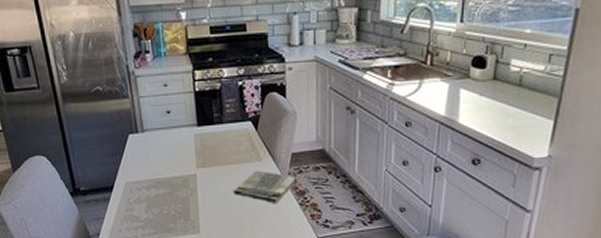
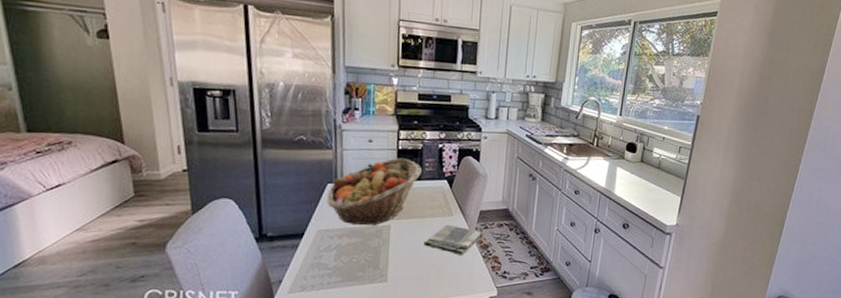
fruit basket: none [130,100,223,175] -> present [326,158,422,225]

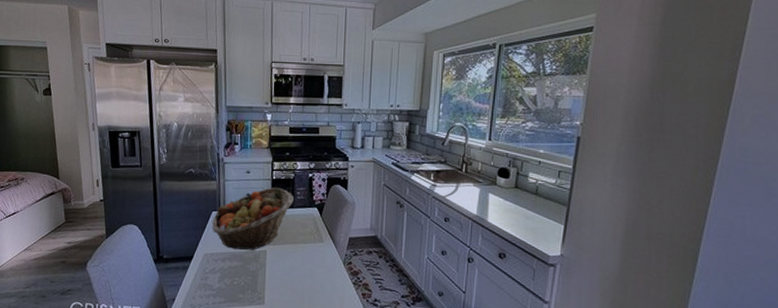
dish towel: present [423,224,483,255] -> none [297,250,353,281]

